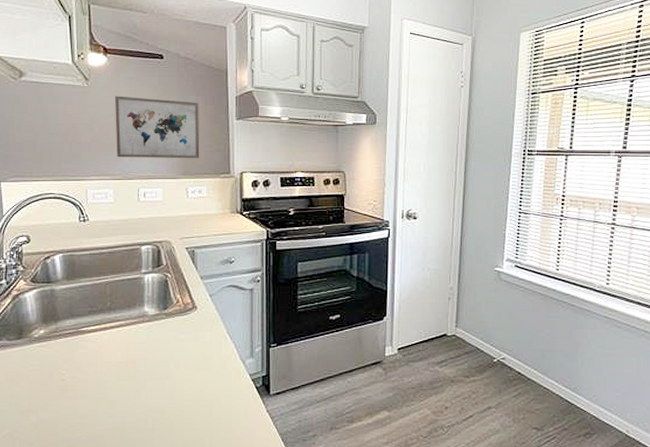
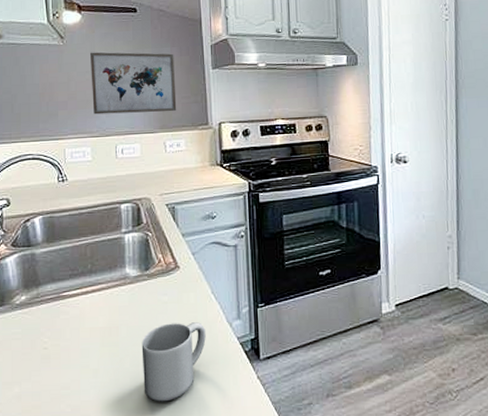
mug: none [157,359,220,432] -> present [141,322,206,402]

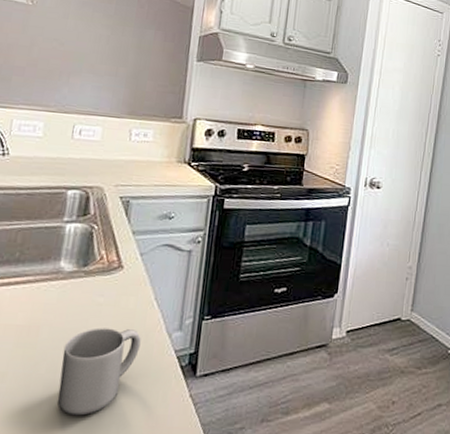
wall art: present [90,52,177,115] -> none [54,19,158,99]

